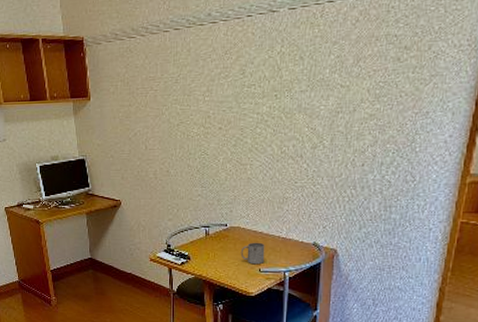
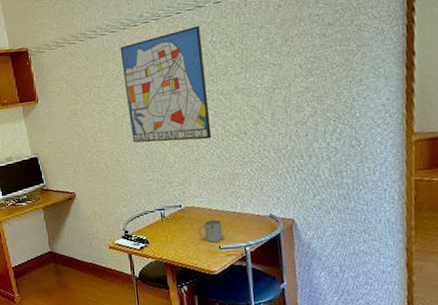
wall art: none [182,33,270,159] -> present [120,25,212,143]

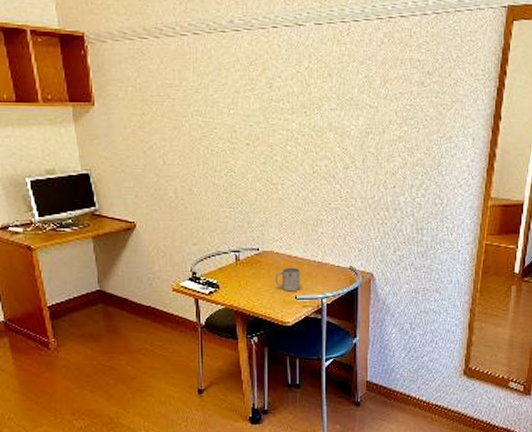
wall art: present [120,25,212,143] -> none [203,46,299,178]

